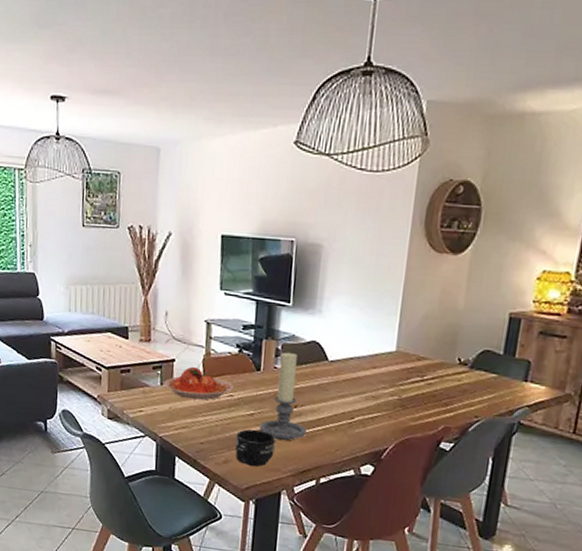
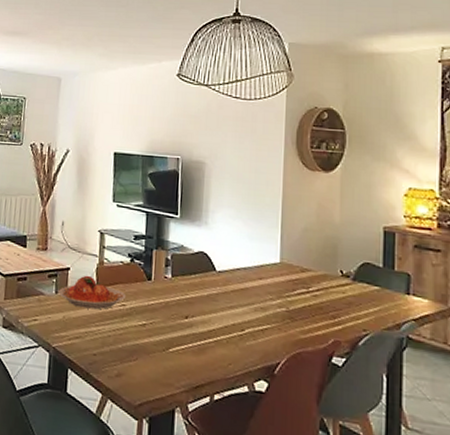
mug: present [235,429,276,467] -> none [127,340,168,381]
candle holder: present [260,352,306,441] -> none [152,262,198,353]

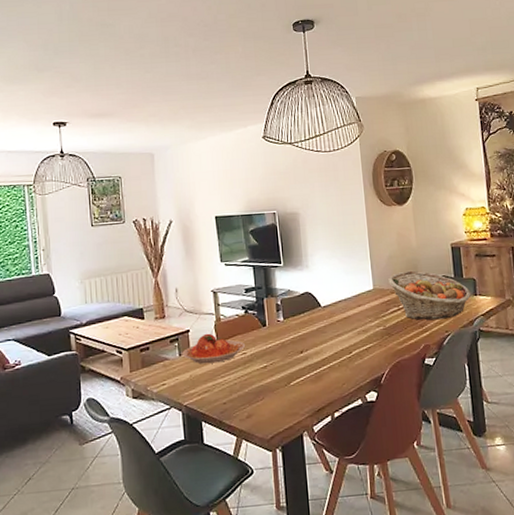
fruit basket: none [298,248,403,315] -> present [387,270,472,320]

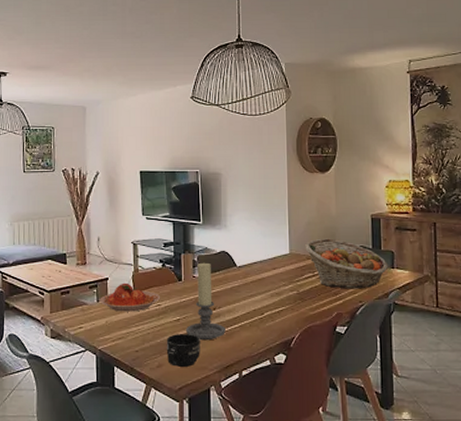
mug: none [254,380,290,415] -> present [166,334,200,367]
candle holder: none [274,305,315,386] -> present [186,262,226,341]

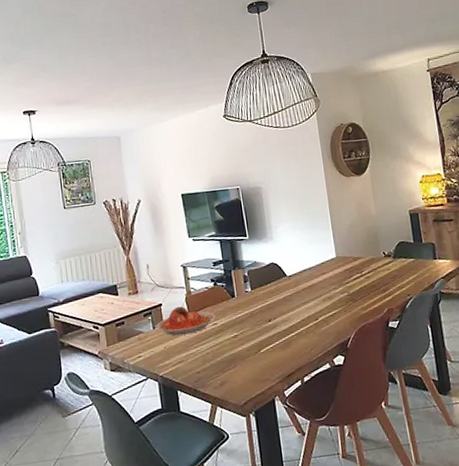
mug: present [166,334,200,367] -> none [226,348,261,382]
candle holder: present [186,262,226,341] -> none [244,276,283,353]
fruit basket: present [304,238,389,289] -> none [349,237,431,285]

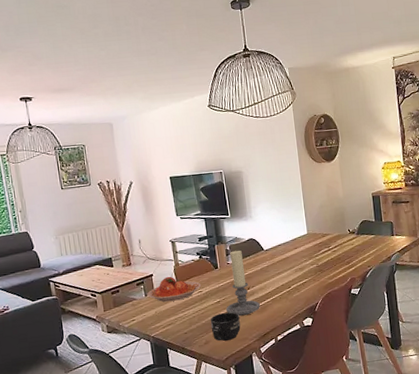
mug: none [226,348,261,382] -> present [210,312,241,341]
candle holder: none [244,276,283,353] -> present [226,250,260,316]

